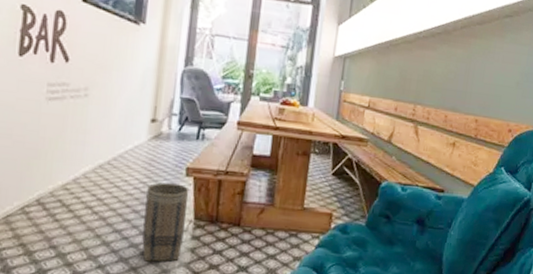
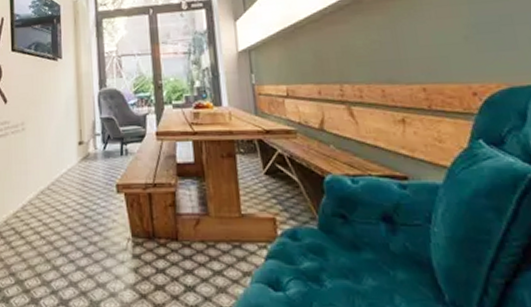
basket: present [142,182,189,262] -> none [84,202,125,285]

